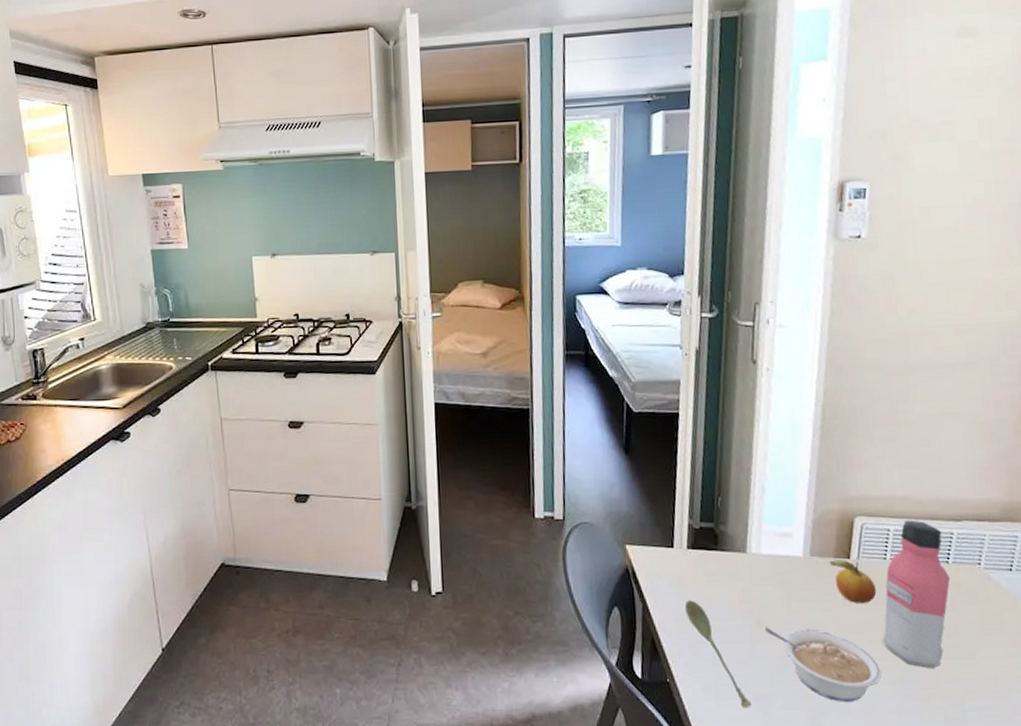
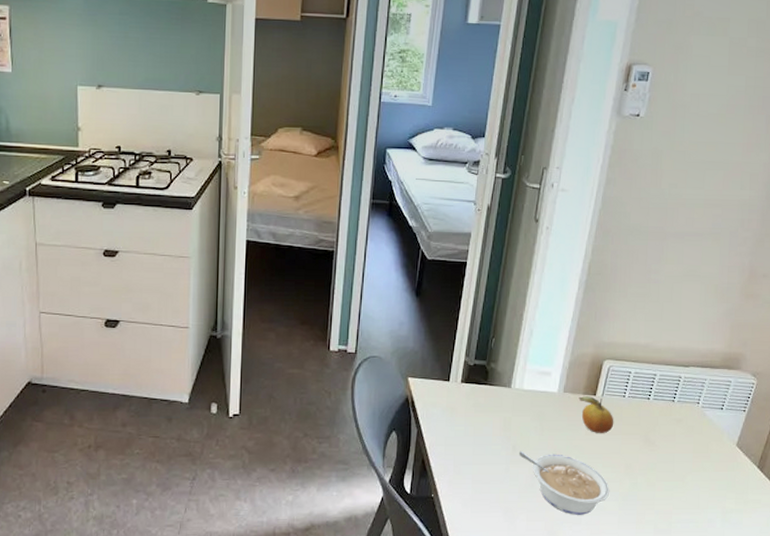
soupspoon: present [684,600,752,709] -> none [453,427,501,520]
water bottle: present [882,520,950,669] -> none [613,364,673,489]

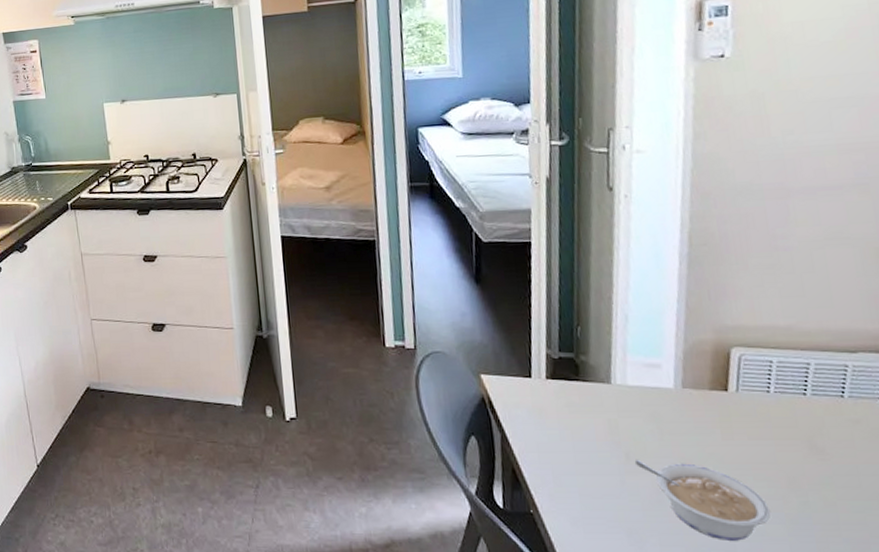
fruit: present [578,395,614,433] -> none [704,391,760,438]

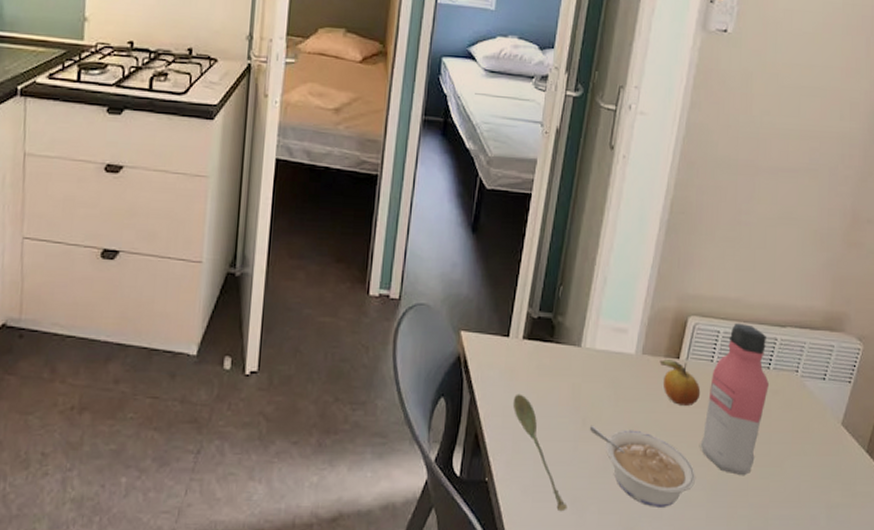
soupspoon: none [546,430,624,543] -> present [512,394,568,512]
fruit: none [704,391,760,438] -> present [659,358,701,405]
water bottle: none [769,351,846,510] -> present [700,322,769,476]

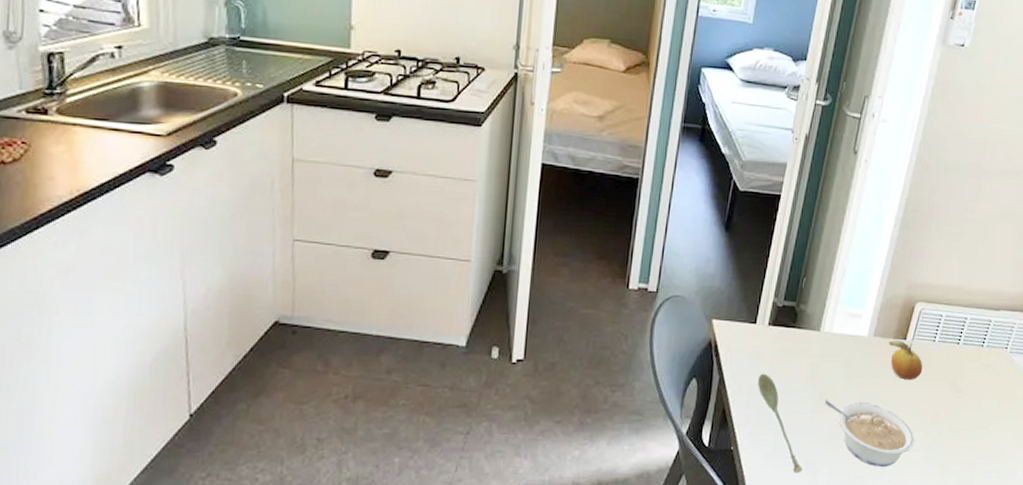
water bottle: present [700,322,769,476] -> none [920,307,982,438]

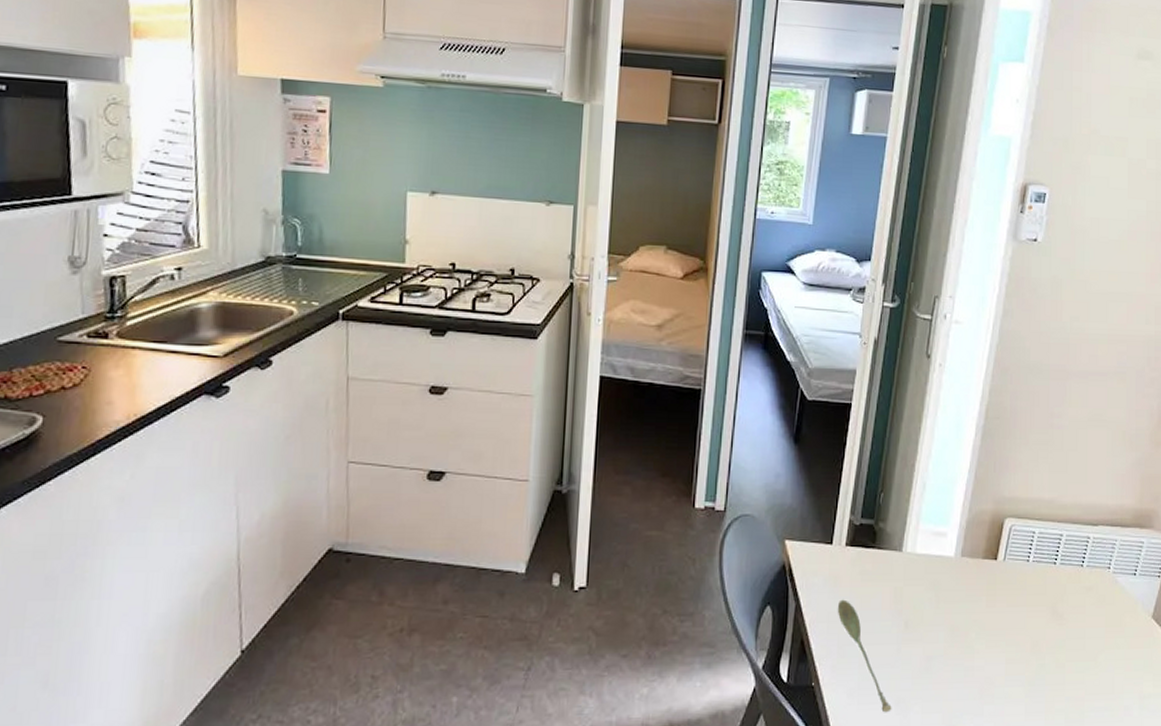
legume: present [824,400,916,467] -> none [911,628,1015,705]
fruit: present [888,339,923,380] -> none [978,560,1018,605]

